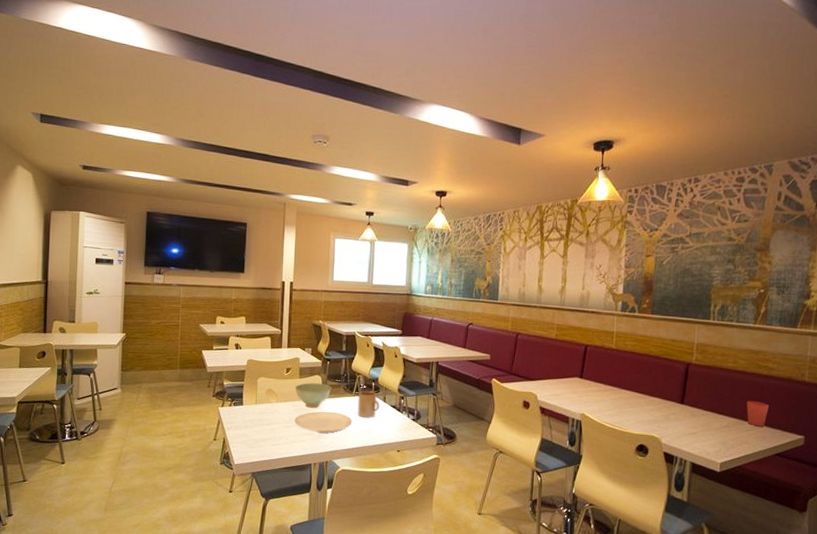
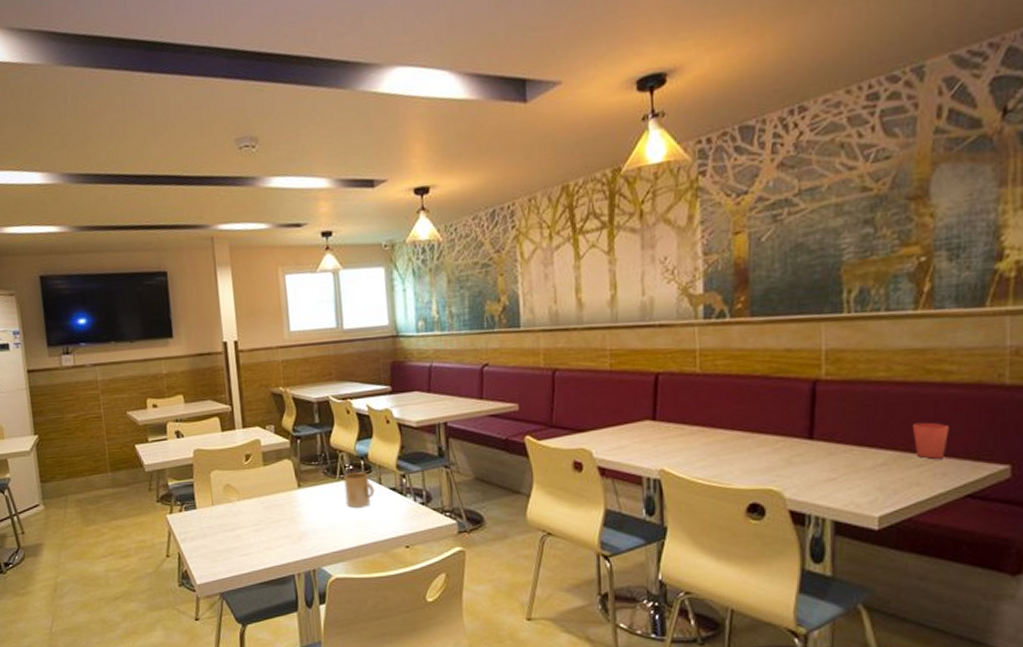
bowl: present [294,383,332,408] -> none [259,469,308,503]
plate: present [294,411,353,433] -> none [264,504,341,534]

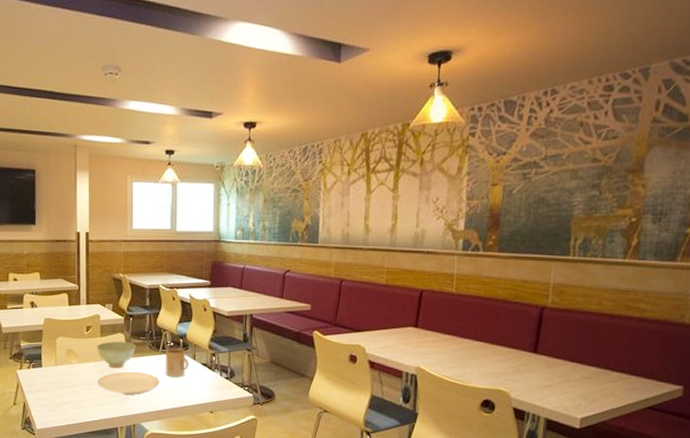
bowl: none [259,469,308,503] -> present [96,341,136,368]
plate: none [264,504,341,534] -> present [97,371,160,395]
cup: present [912,422,949,459] -> none [612,347,640,377]

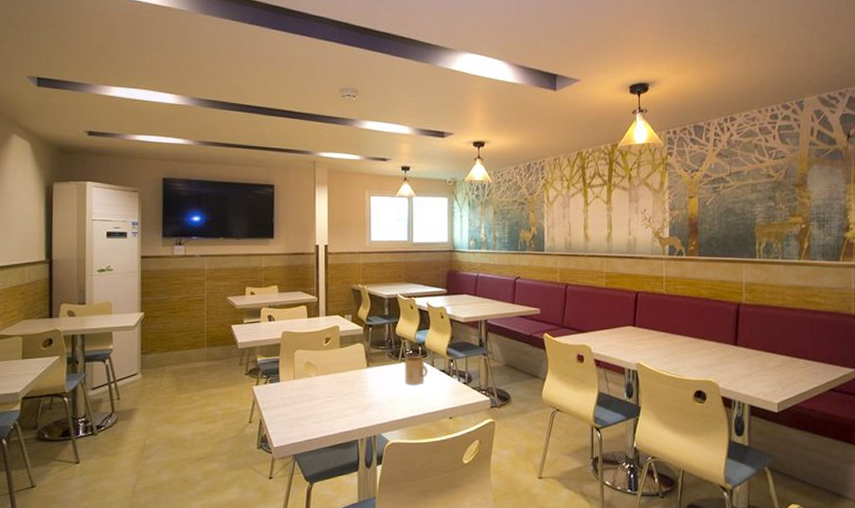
bowl: present [96,341,136,368] -> none [335,352,376,379]
plate: present [97,371,160,395] -> none [337,381,400,405]

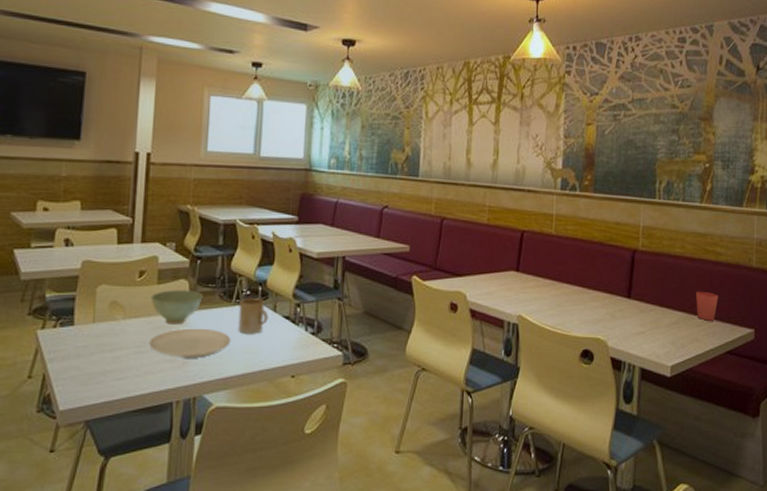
bowl: none [335,352,376,379] -> present [150,290,203,325]
plate: none [337,381,400,405] -> present [149,328,231,358]
cup: none [797,337,819,363] -> present [695,291,718,321]

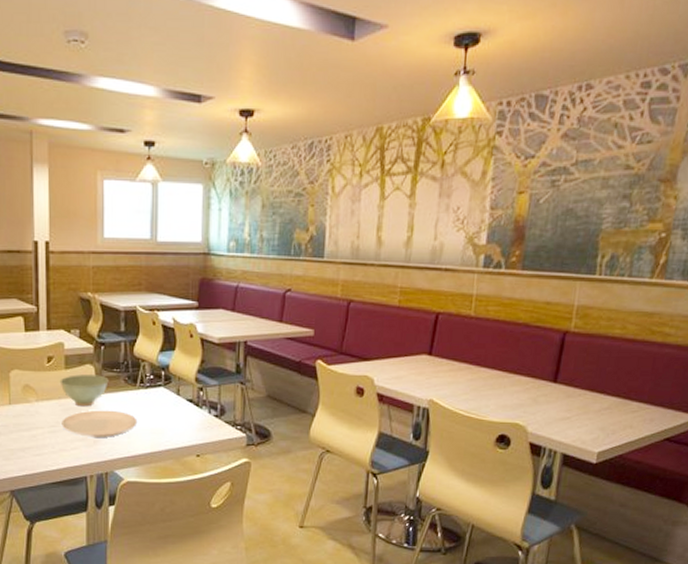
cup: present [238,297,269,334] -> none [143,381,172,416]
cup: present [695,291,718,321] -> none [633,375,661,407]

